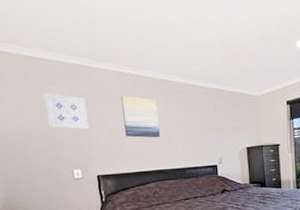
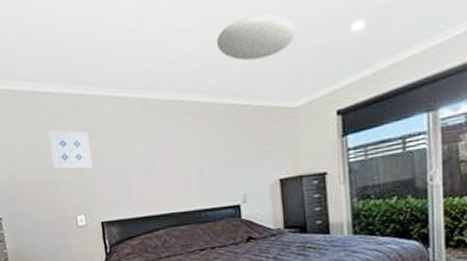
wall art: present [121,95,160,138] -> none [126,124,170,175]
ceiling light: none [199,23,259,57] -> present [216,13,296,61]

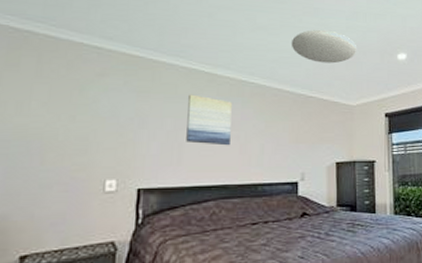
wall art: present [48,130,92,170] -> none [85,85,142,131]
wall art: none [126,124,170,175] -> present [186,94,232,146]

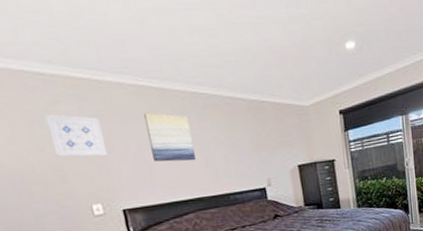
wall art: none [85,85,142,131] -> present [45,114,107,157]
ceiling light: present [291,29,358,64] -> none [232,23,303,63]

